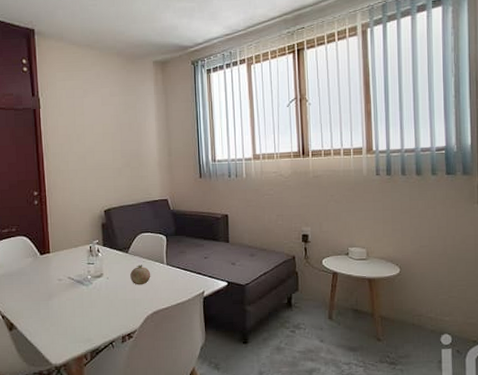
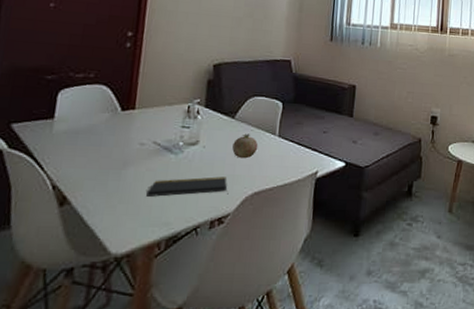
notepad: none [70,301,132,320] -> present [146,176,228,197]

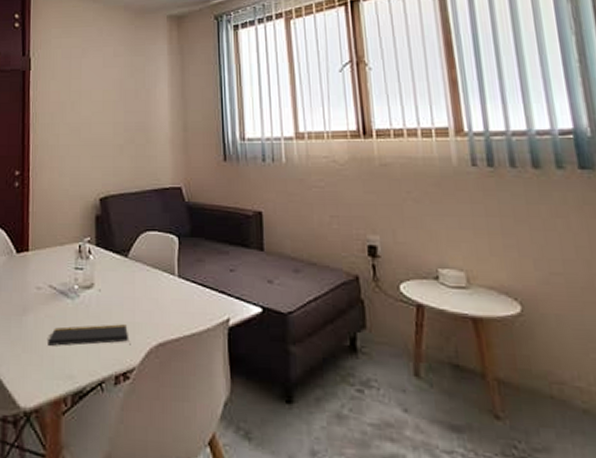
fruit: present [232,133,259,159] -> none [129,274,157,304]

